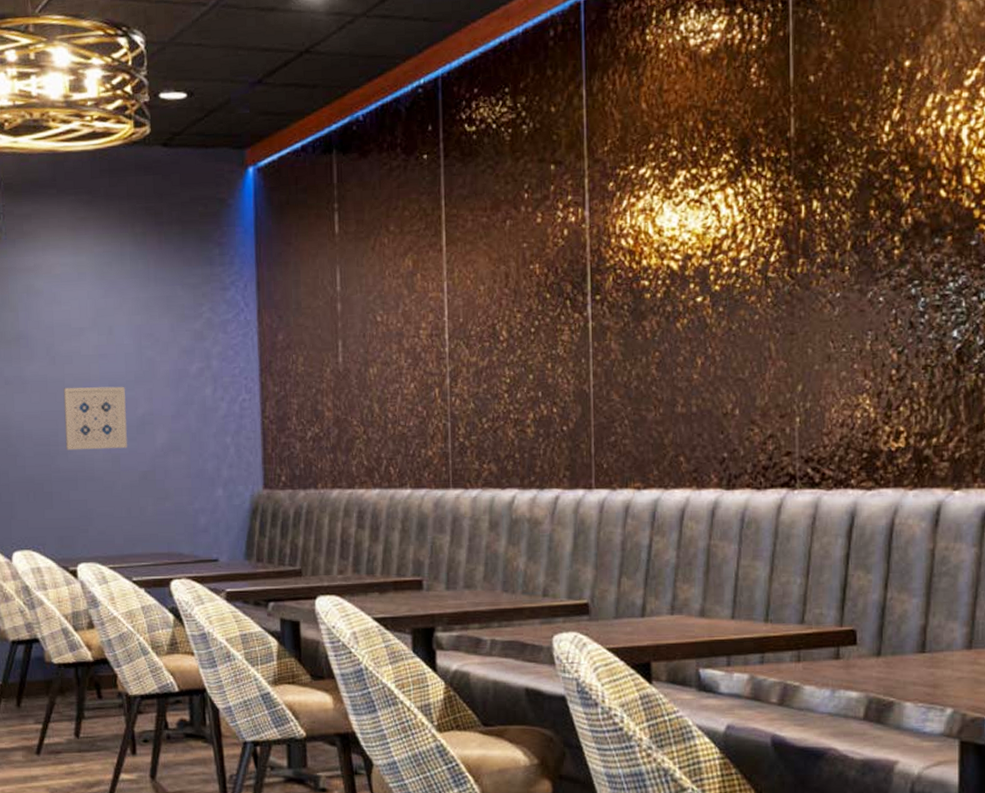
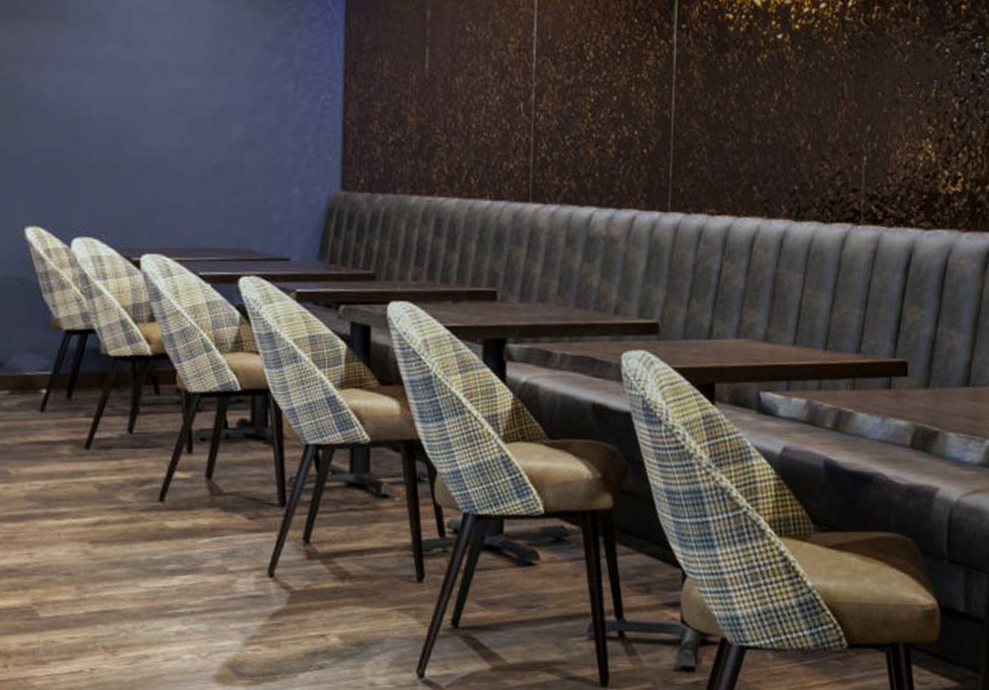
wall art: present [63,386,127,451] -> none [136,72,202,140]

